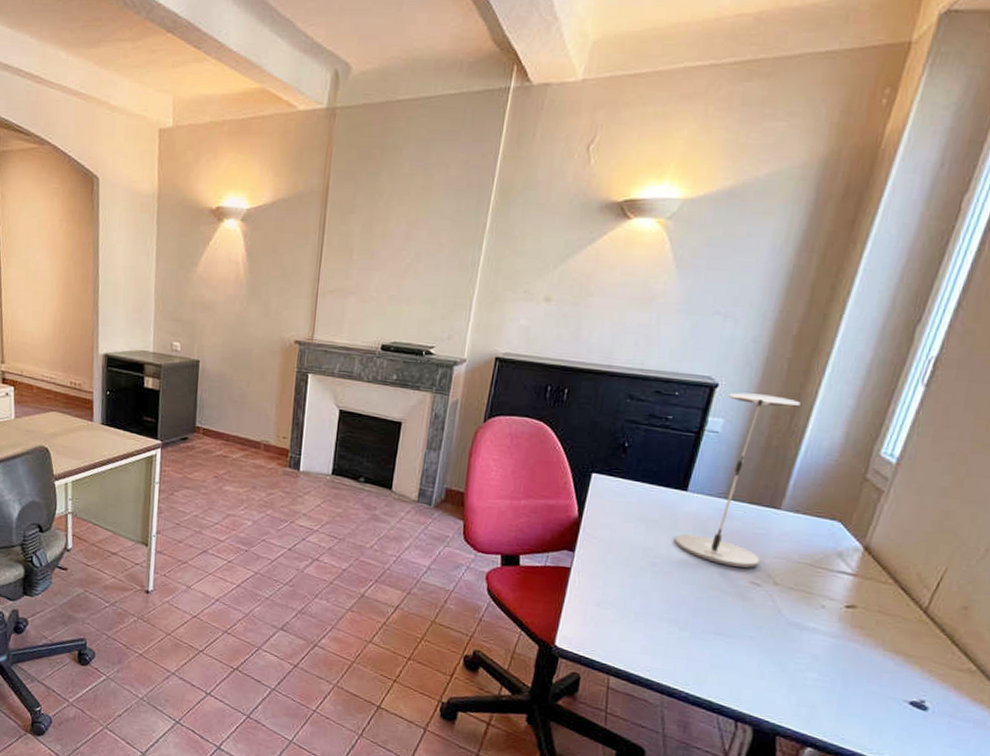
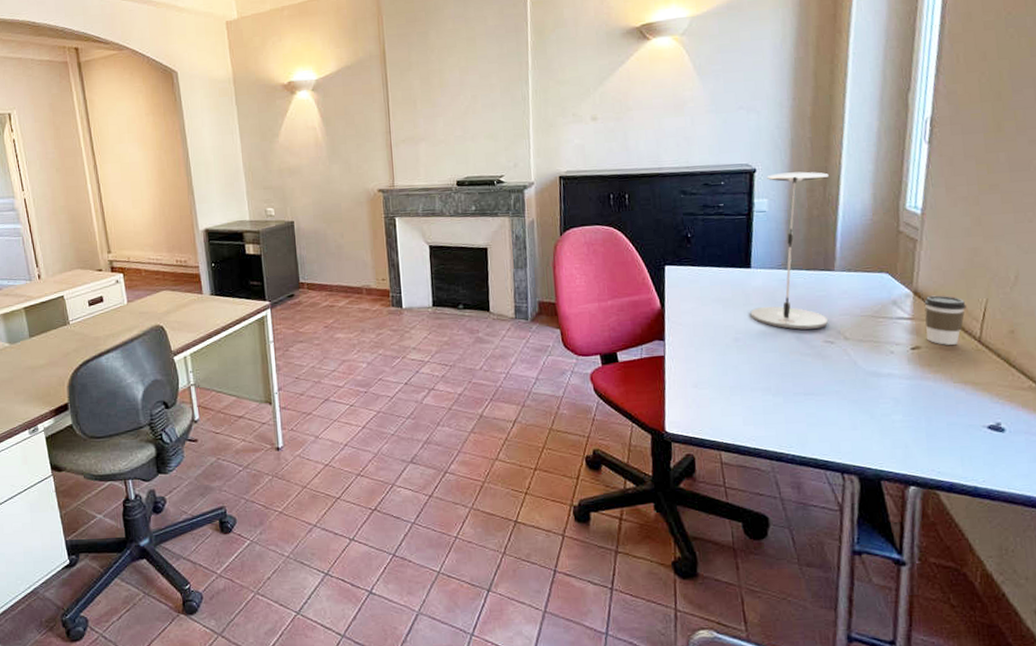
coffee cup: none [866,553,921,611] -> present [924,295,967,345]

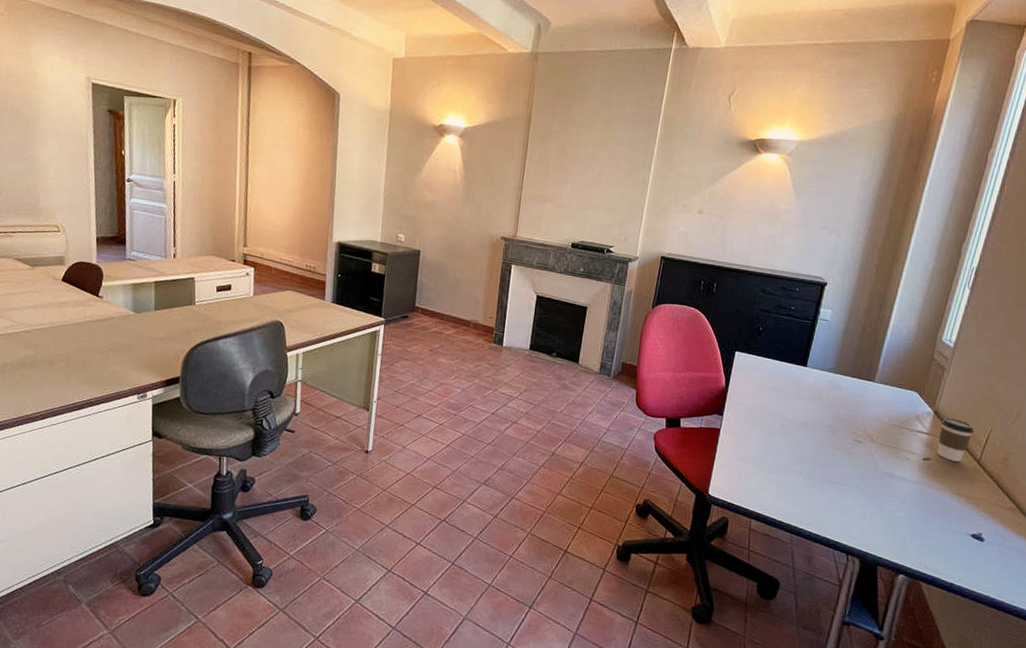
desk lamp: present [750,171,829,330] -> none [798,290,886,429]

